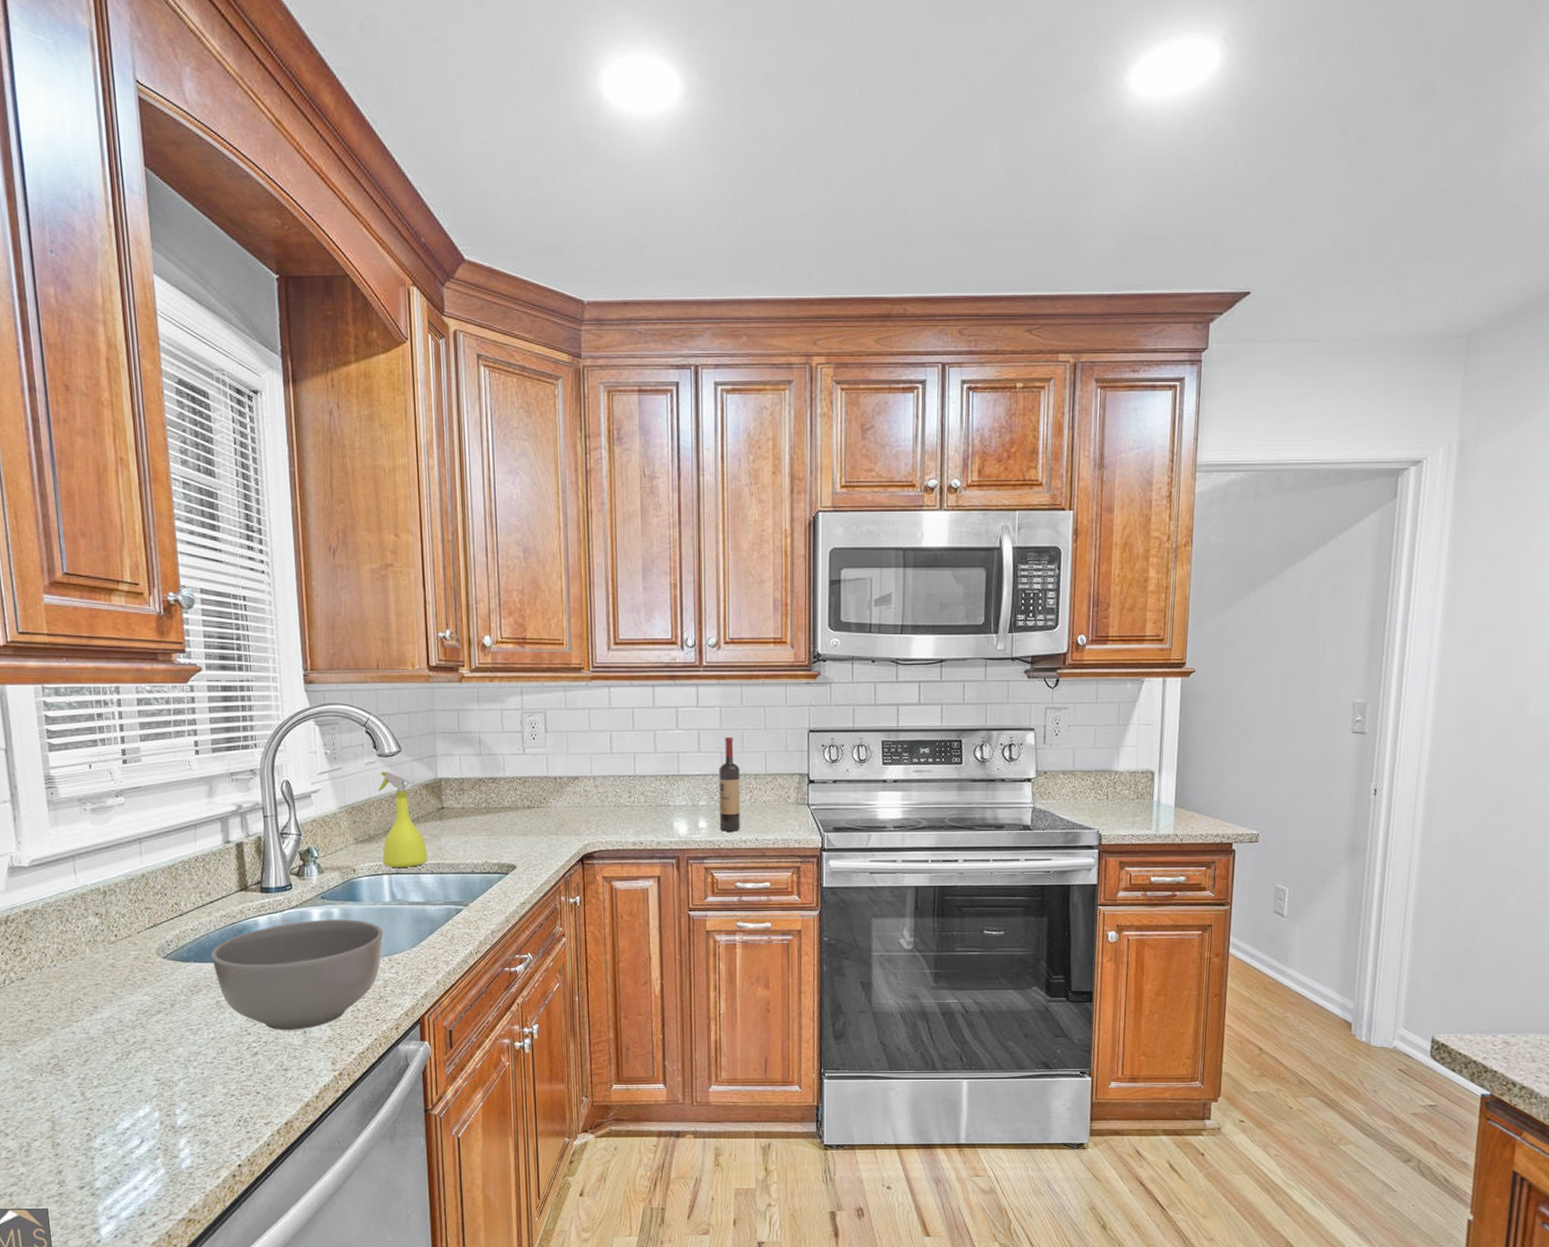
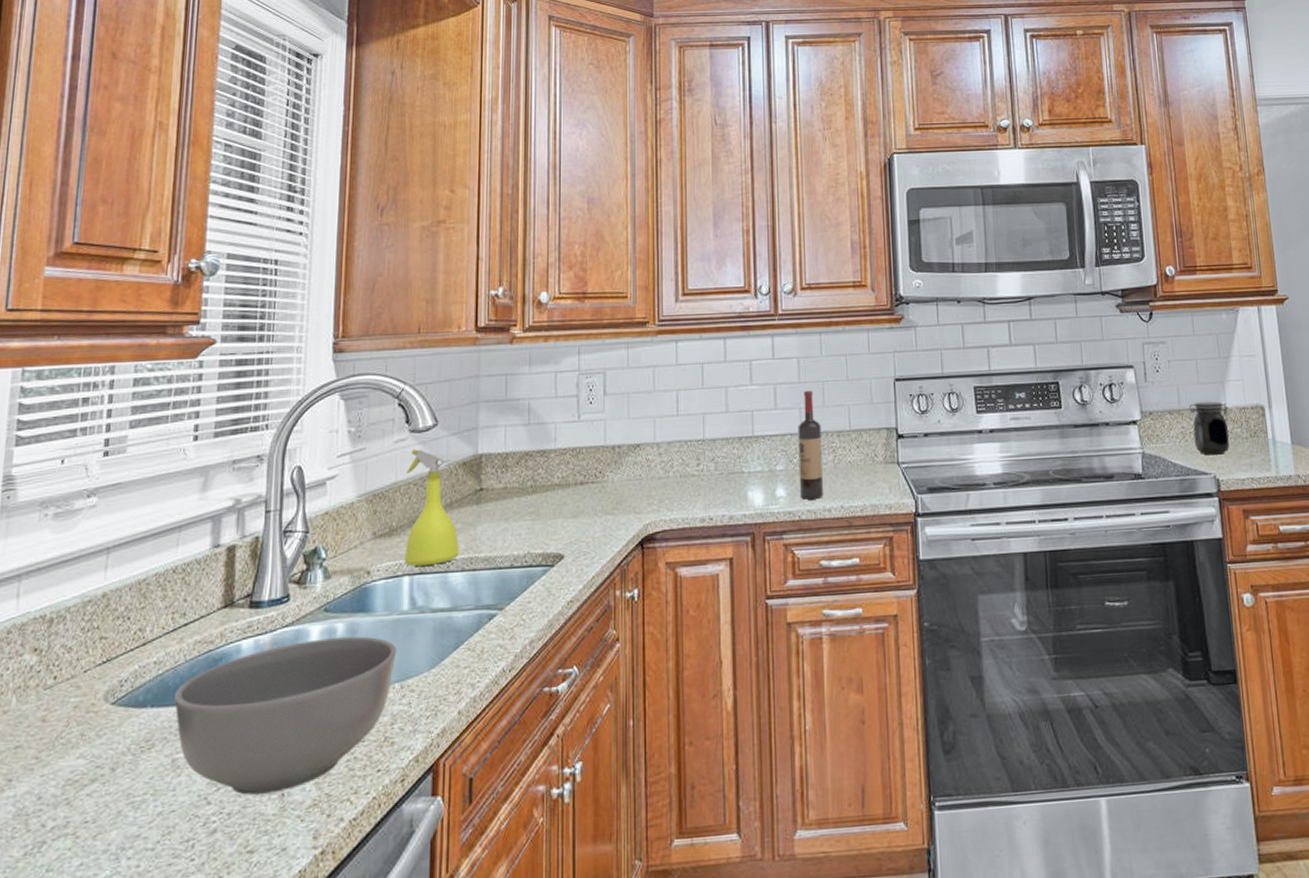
jar: none [1082,764,1120,813] -> present [1188,401,1230,455]

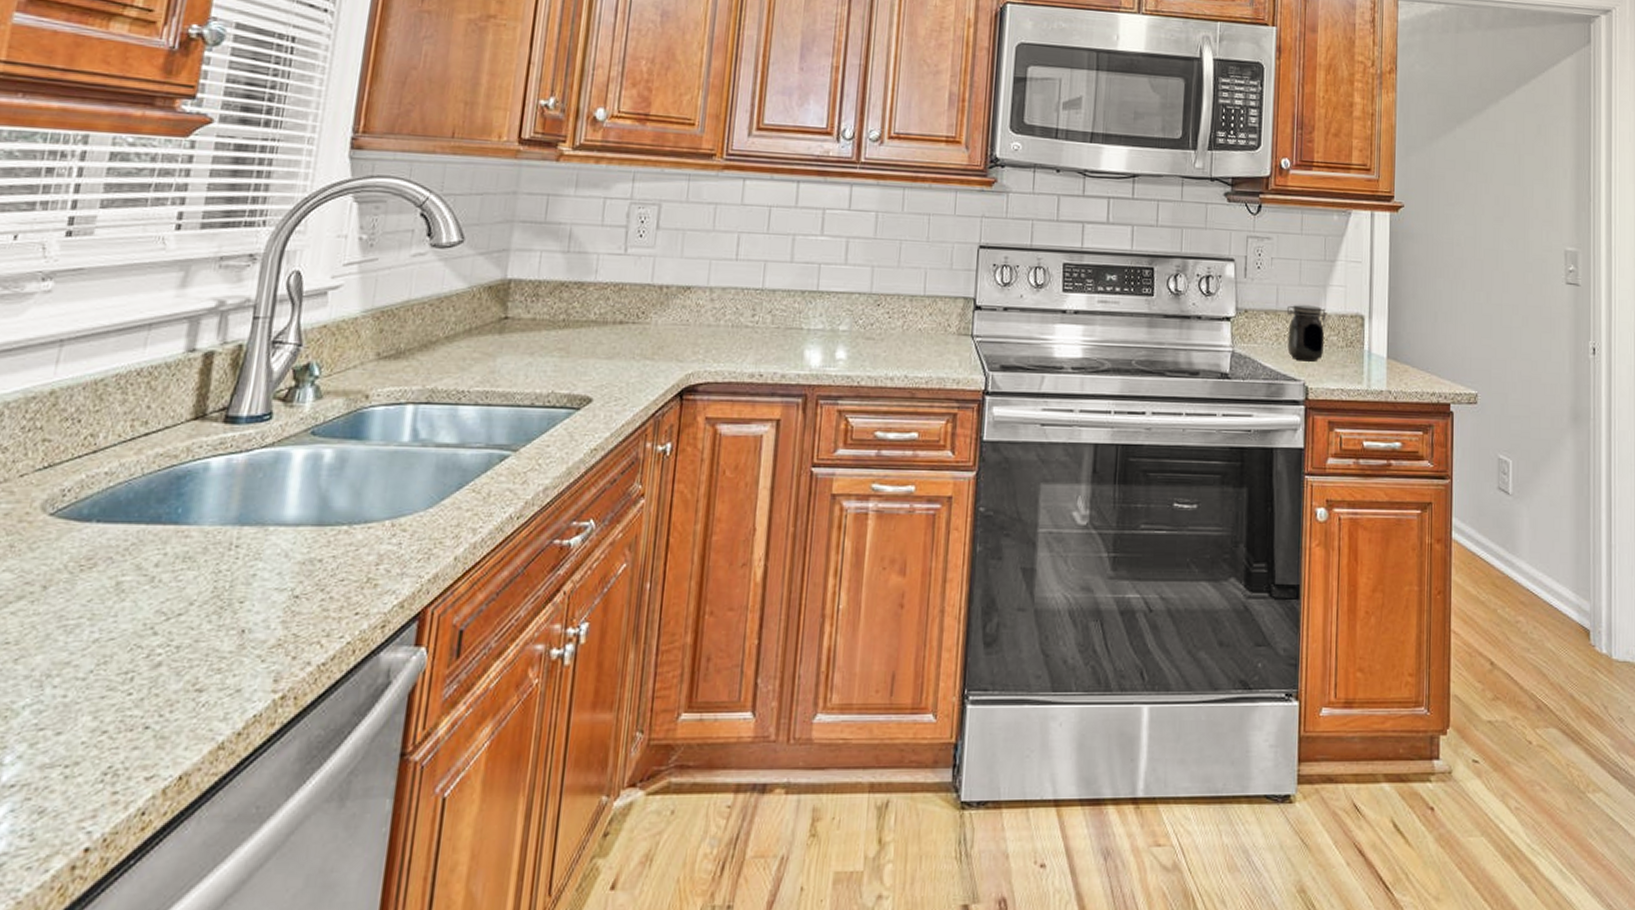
bowl: present [174,636,397,795] -> none [125,464,392,628]
spray bottle: present [403,449,460,567] -> none [409,266,475,396]
wine bottle: present [798,390,824,500] -> none [861,247,893,366]

